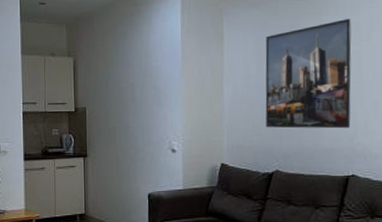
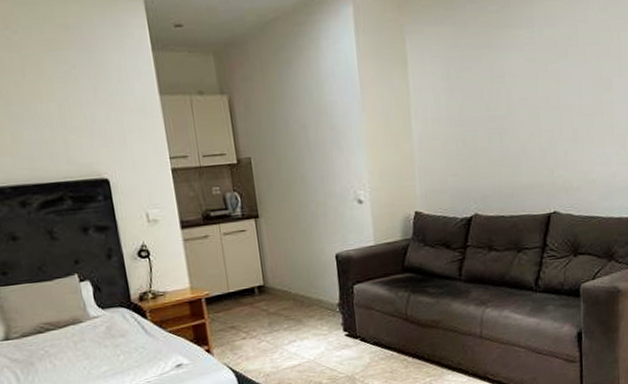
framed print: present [265,18,352,129] -> none [455,31,551,167]

